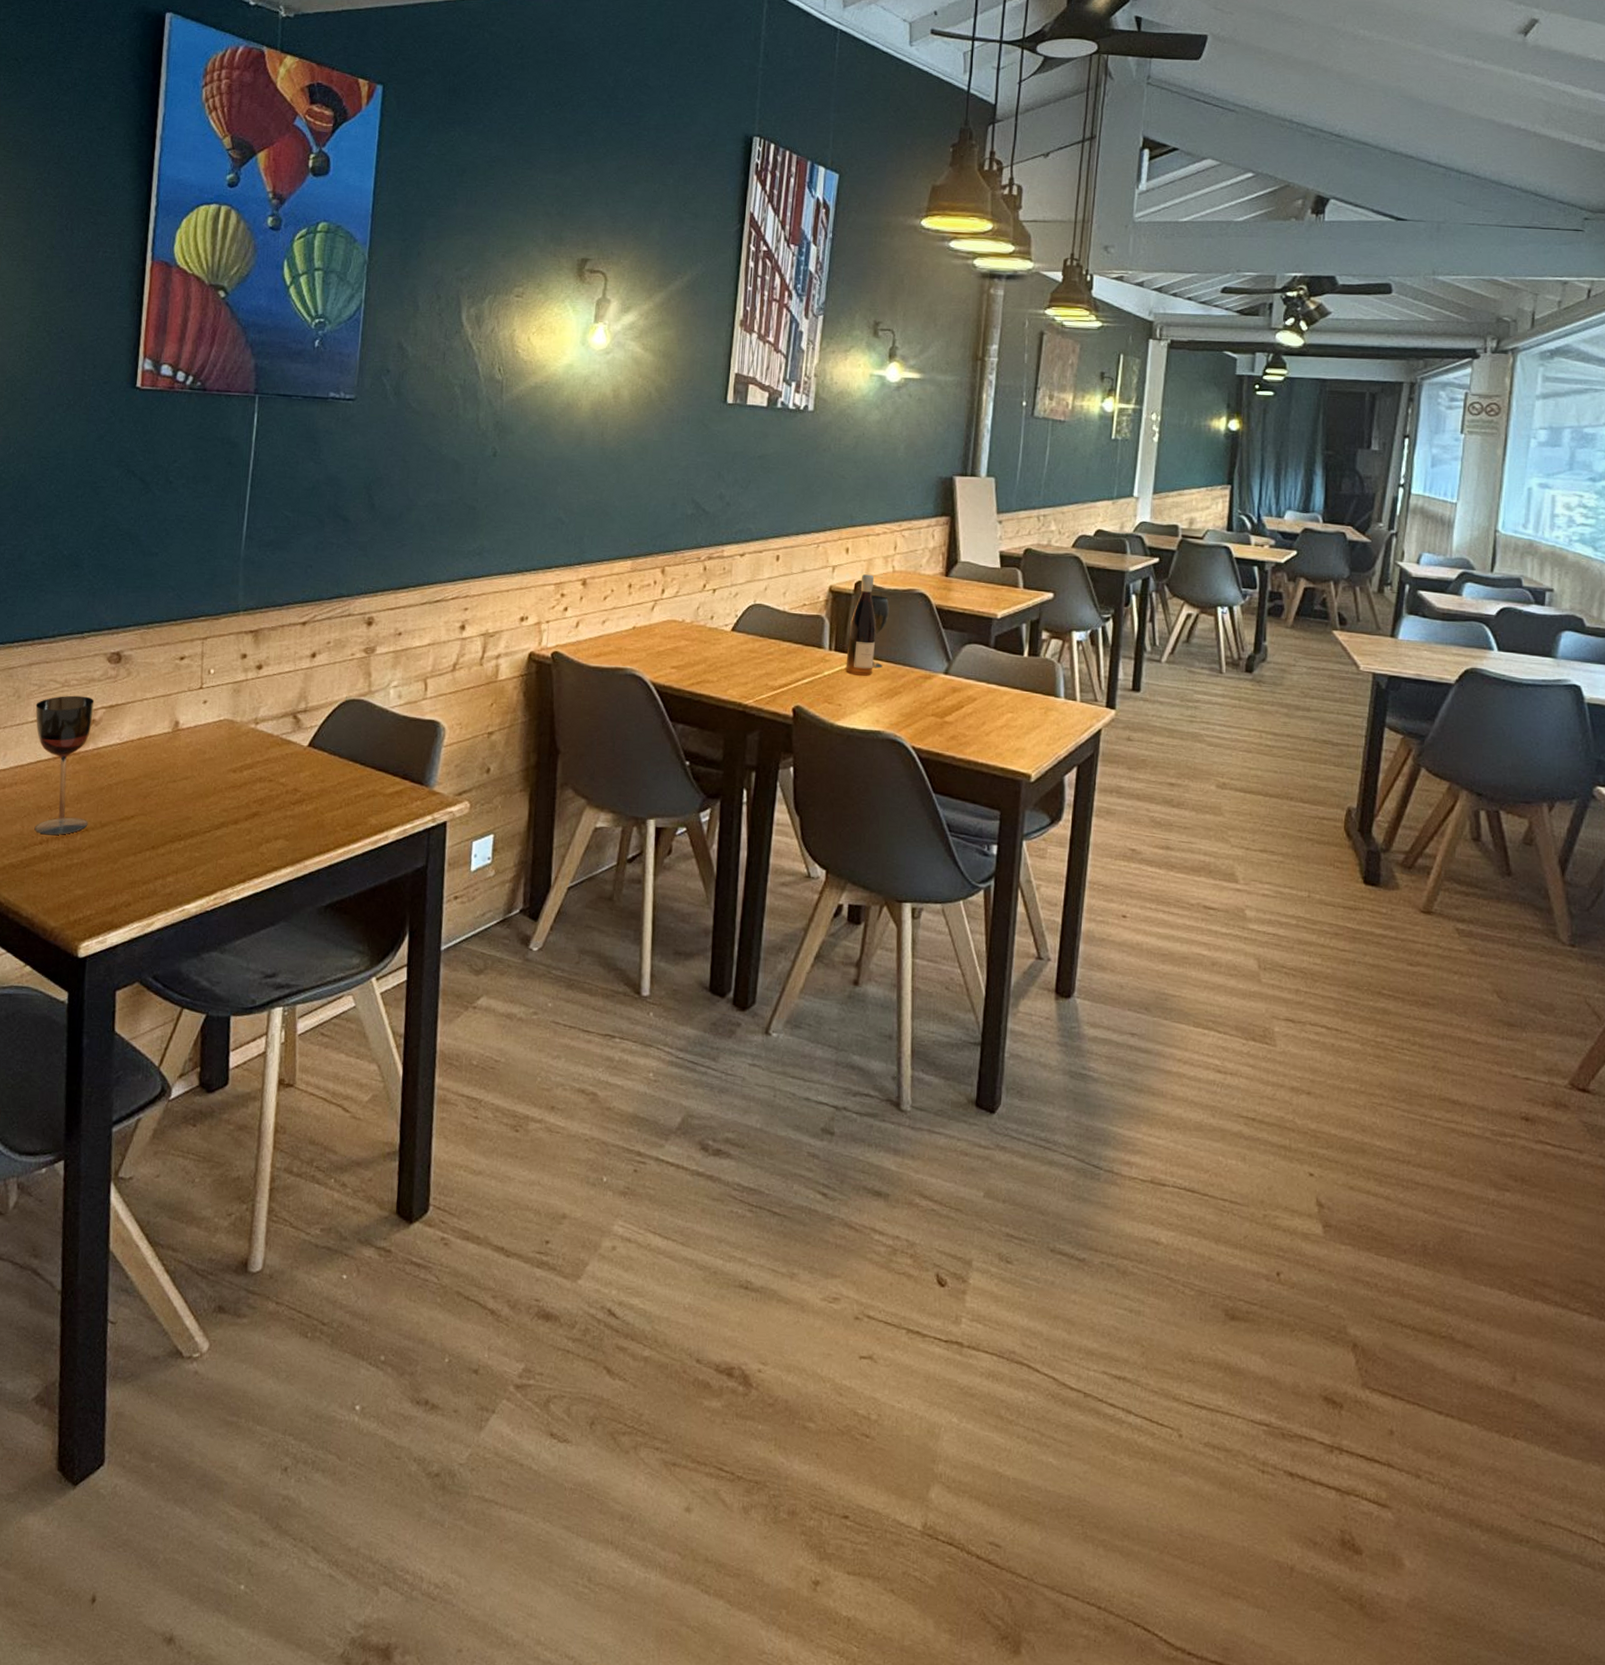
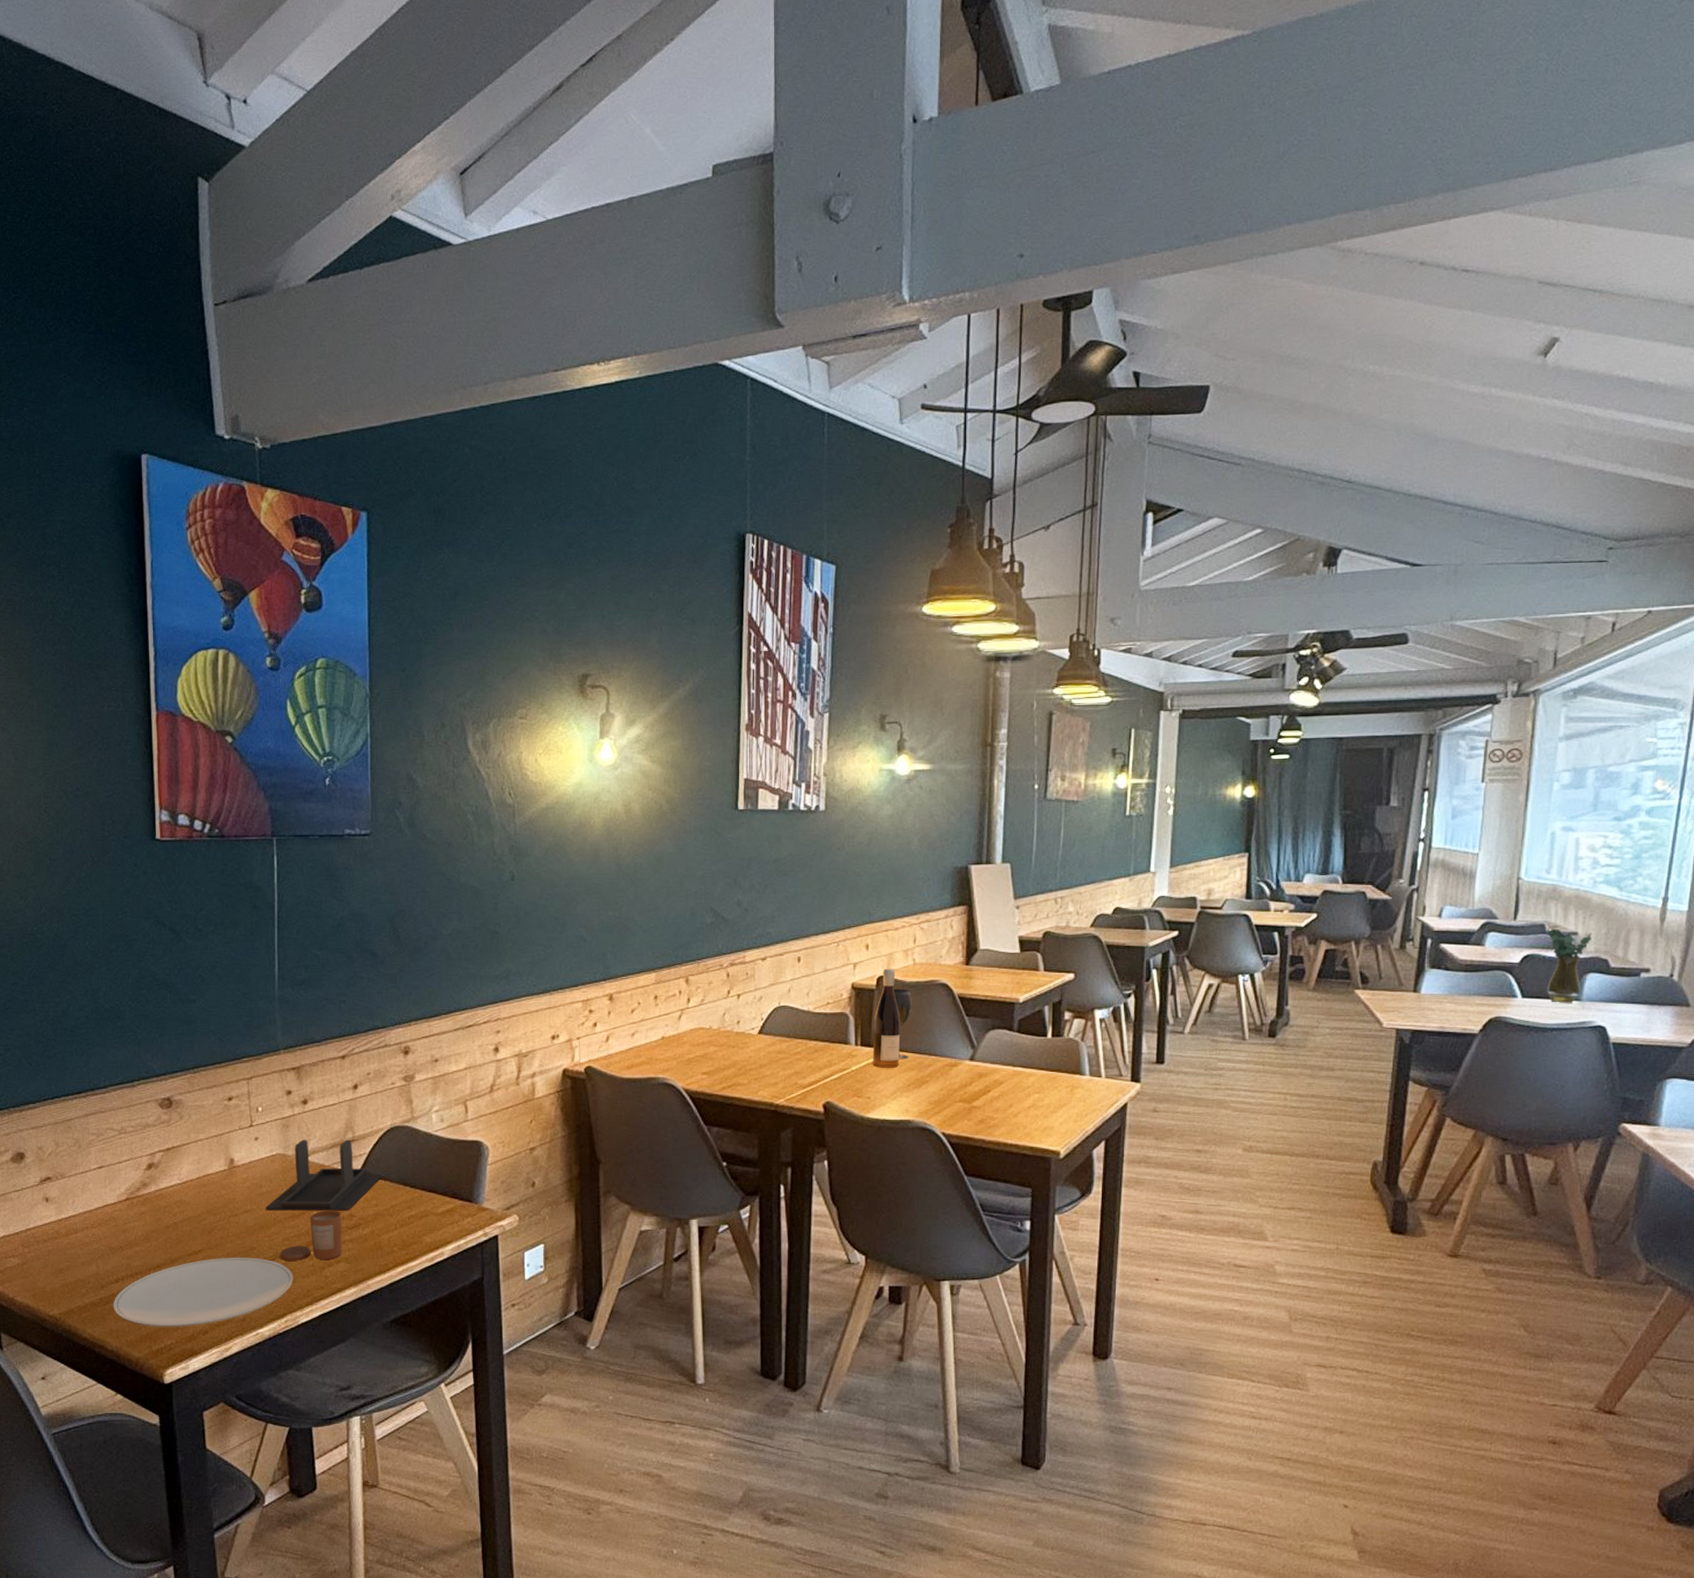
plate: none [33,825,228,898] -> present [113,1257,293,1328]
wineglass: present [34,695,95,836] -> none [96,1141,159,1274]
napkin holder: none [206,706,333,785] -> present [266,1139,383,1211]
candle: none [215,782,285,836] -> present [279,1210,342,1261]
vase: none [1522,578,1568,661] -> present [1546,924,1593,1004]

